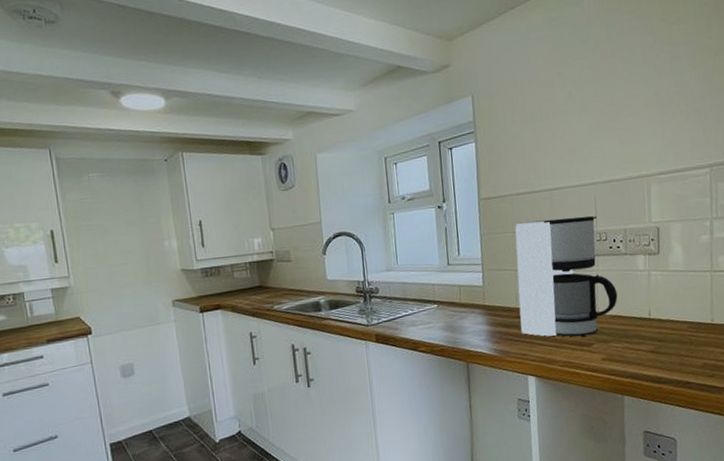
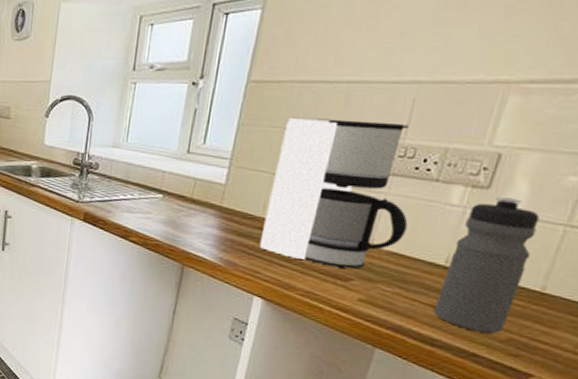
water bottle: none [651,258,699,364] -> present [434,197,540,334]

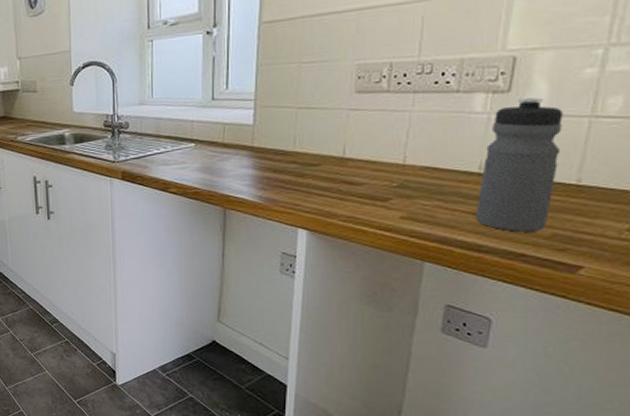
coffee maker: present [259,117,409,269] -> none [295,42,436,190]

